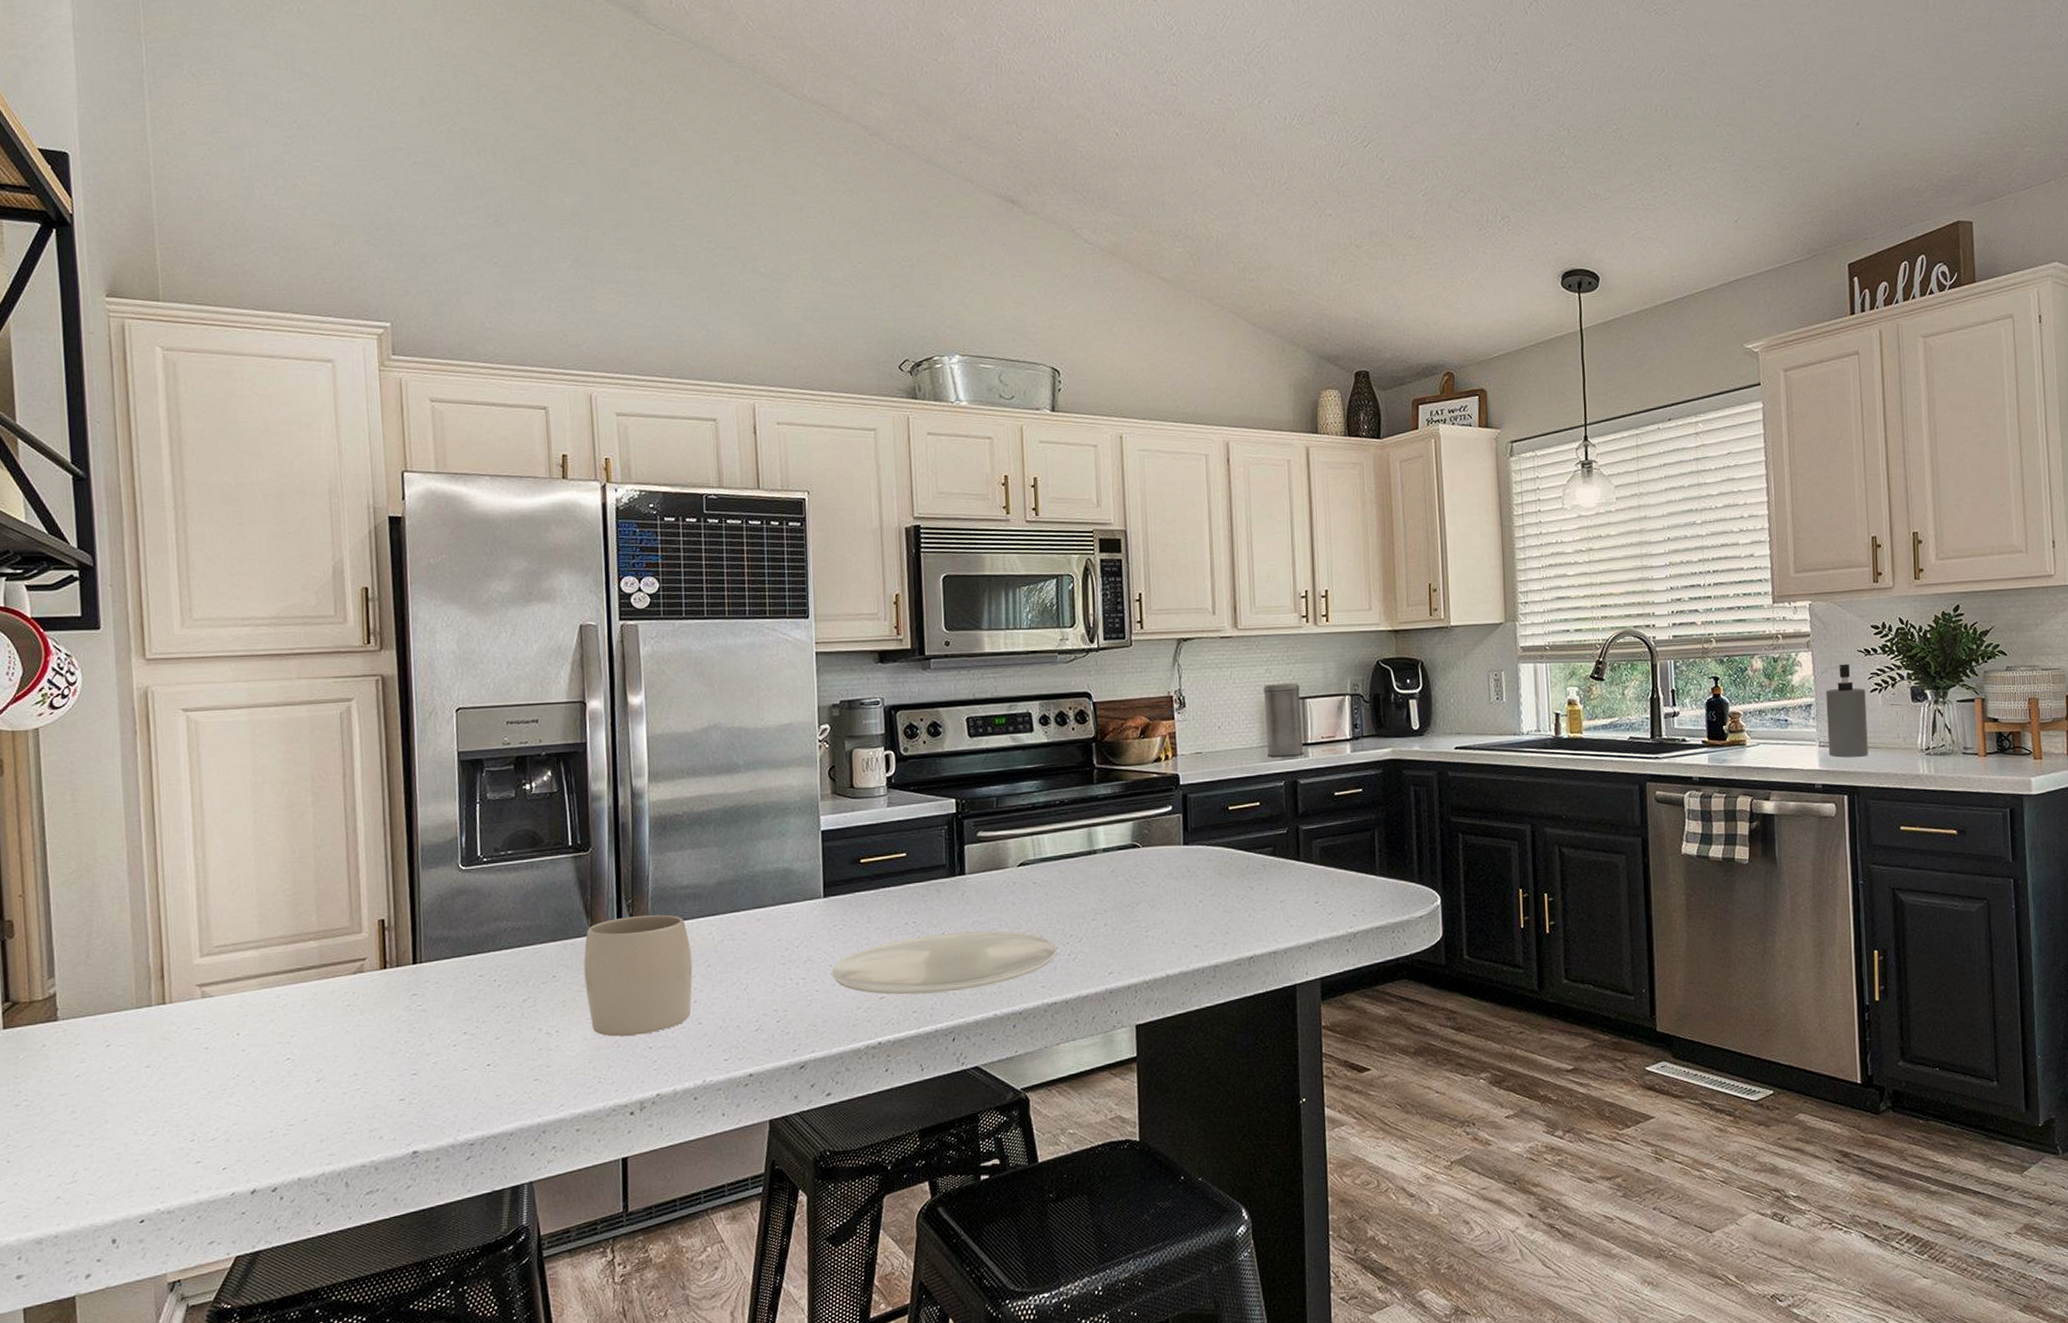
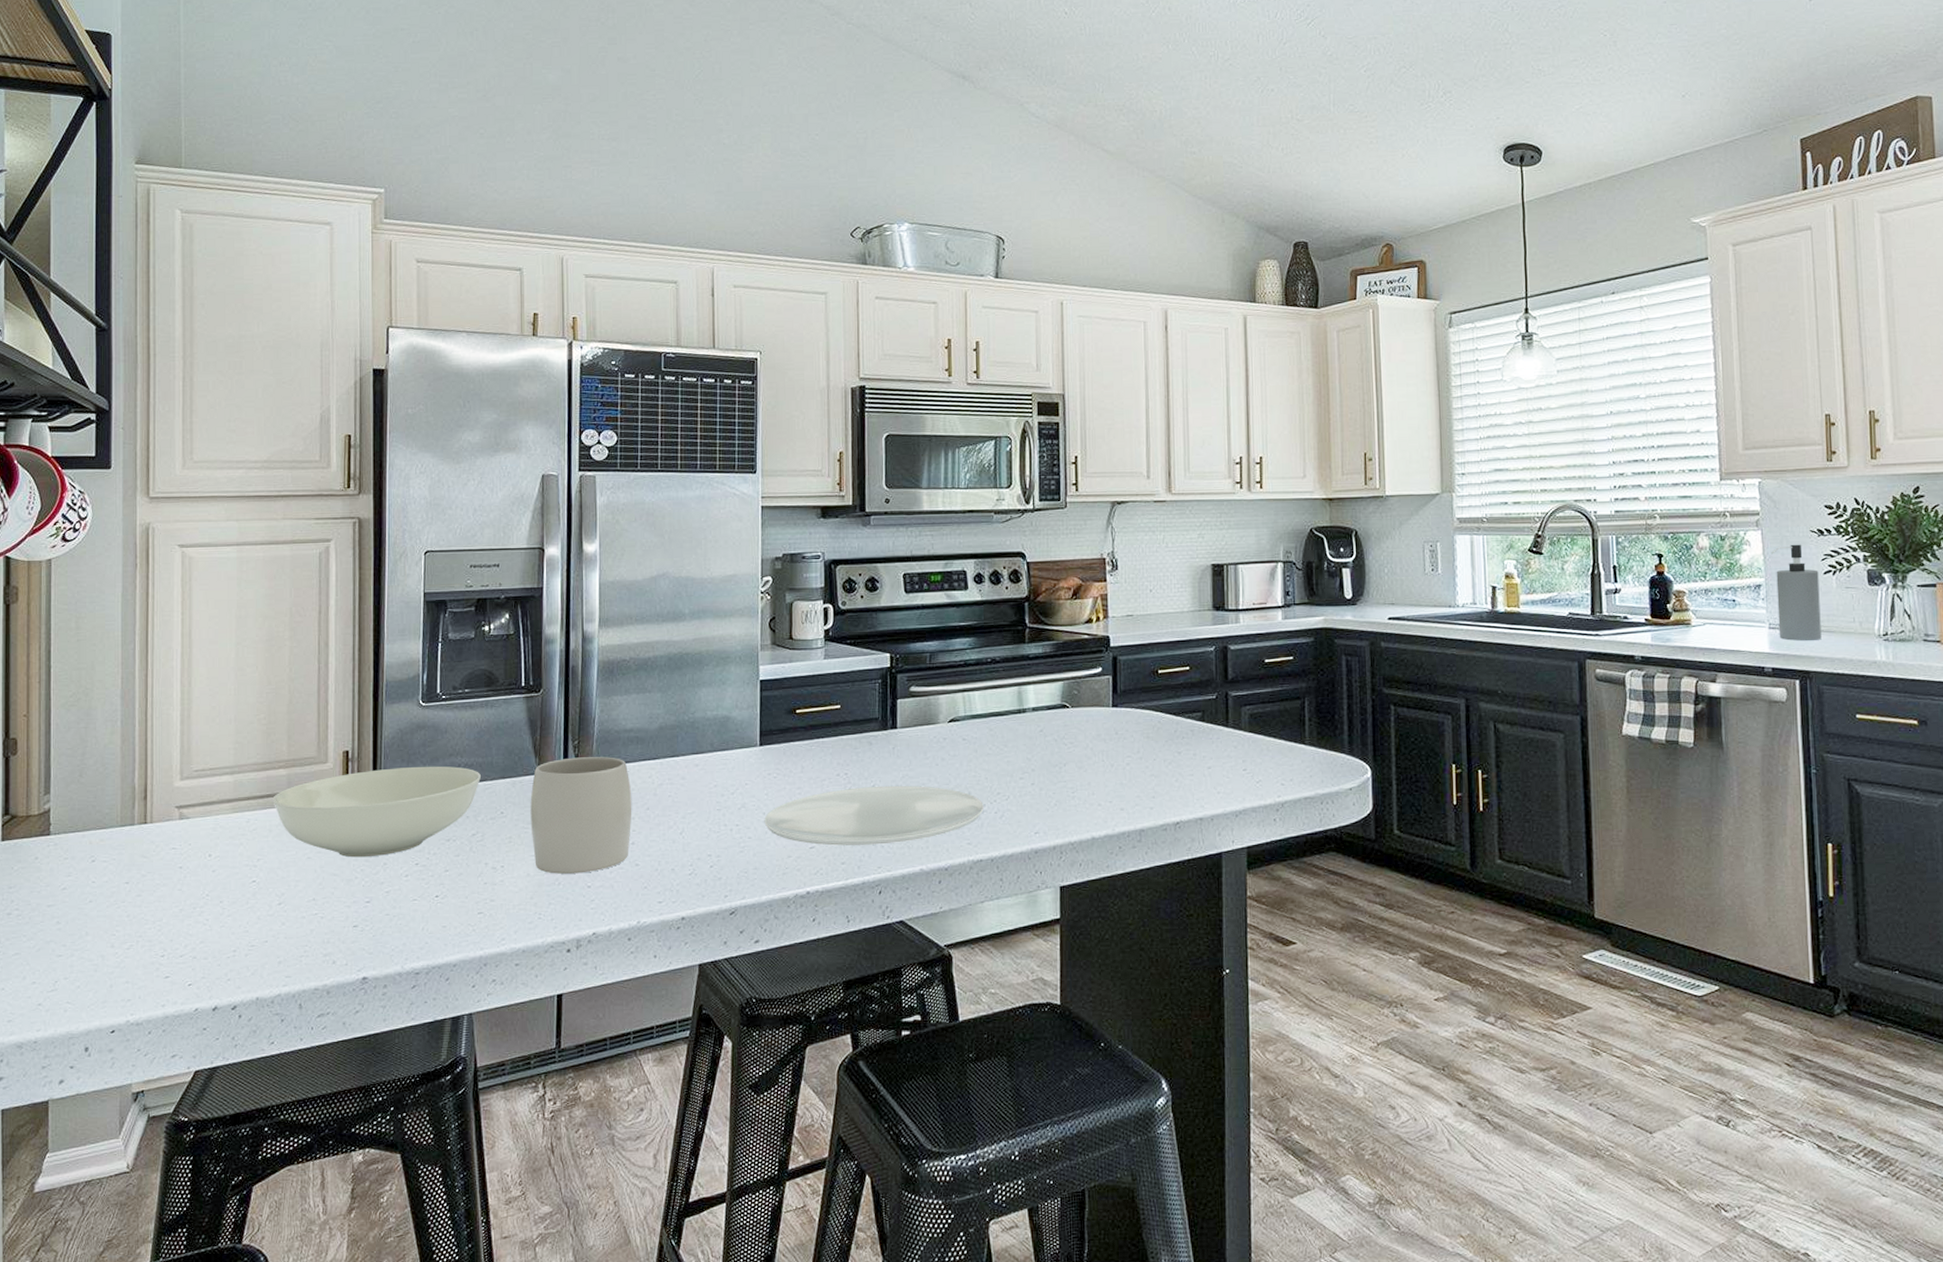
bowl: none [302,931,531,1030] -> present [271,766,482,858]
canister: present [1263,683,1304,758] -> none [1195,549,1235,623]

